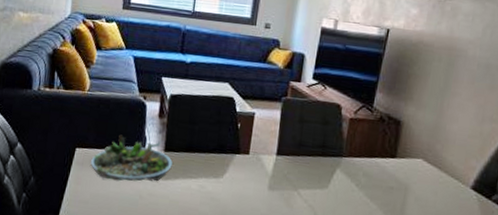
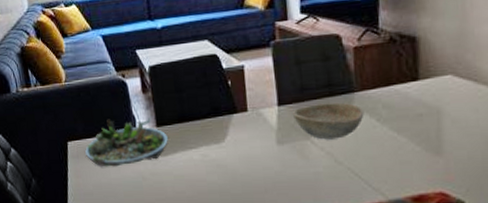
bowl: none [287,160,347,195] -> present [292,102,364,140]

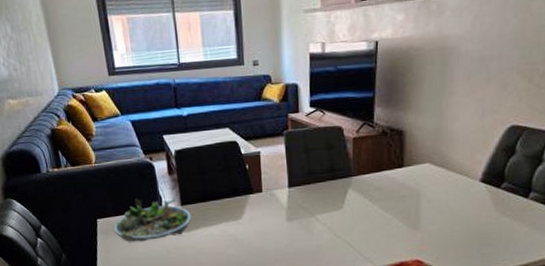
bowl: present [292,102,364,140] -> none [300,185,360,217]

